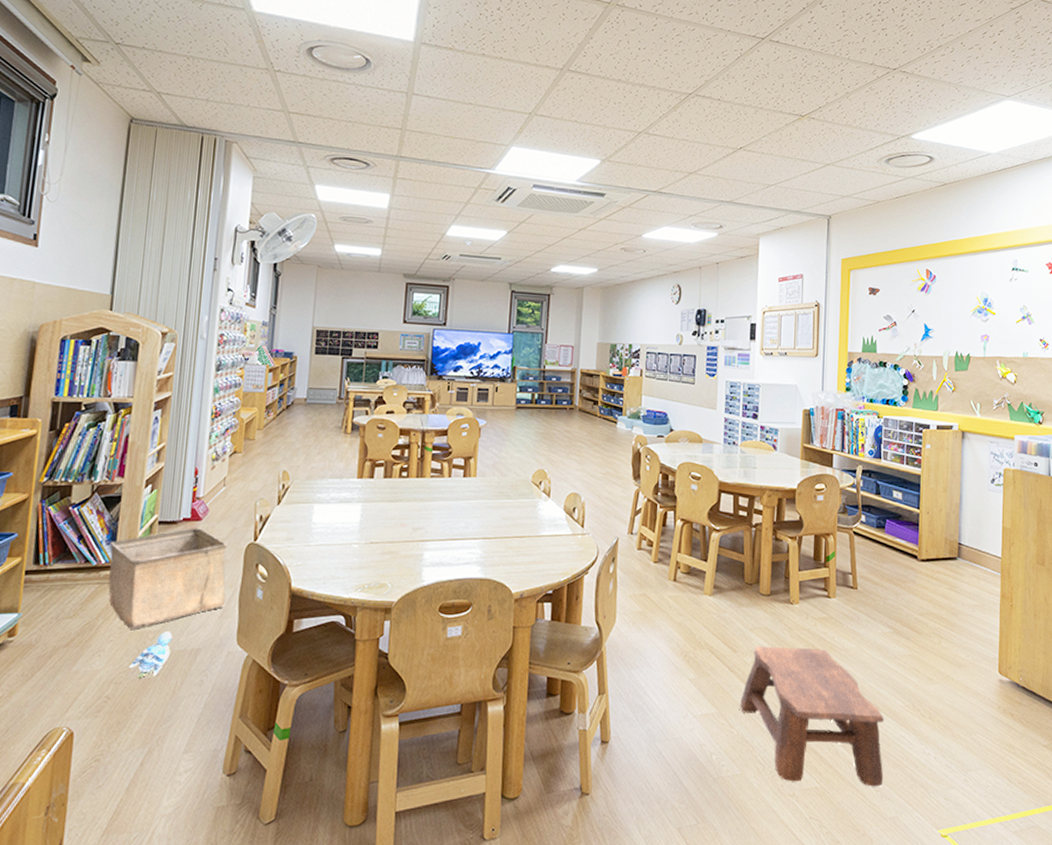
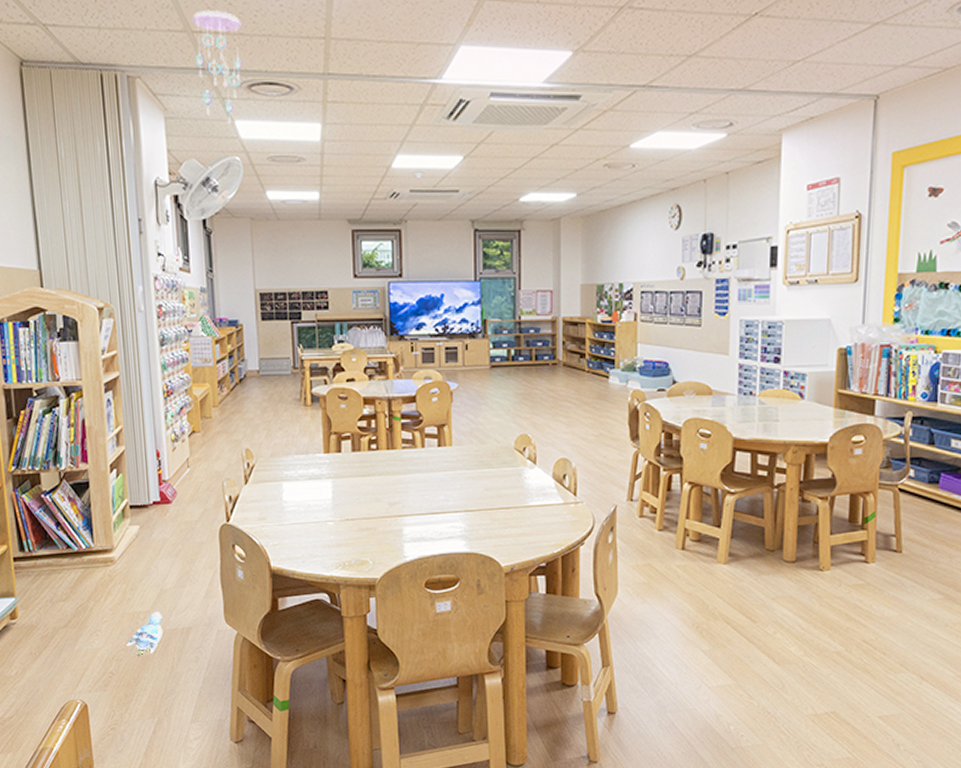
storage bin: present [108,528,227,631] -> none [87,511,209,612]
ceiling mobile: none [289,97,333,188] -> present [191,10,243,124]
stool: present [740,646,885,787] -> none [761,615,930,758]

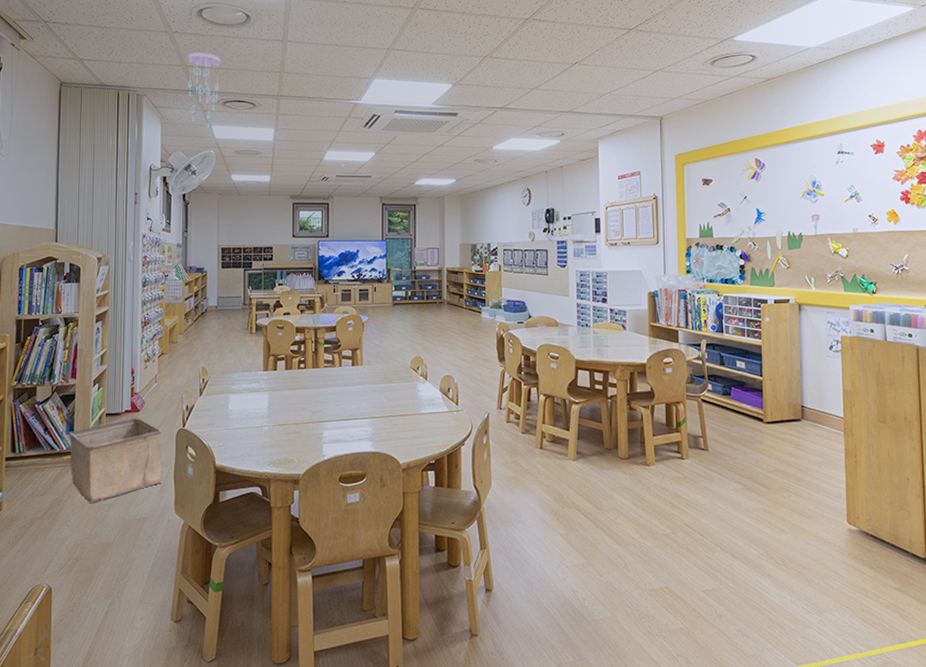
storage bin: none [87,511,209,612] -> present [69,418,164,504]
plush toy: present [127,612,163,656] -> none [91,504,123,543]

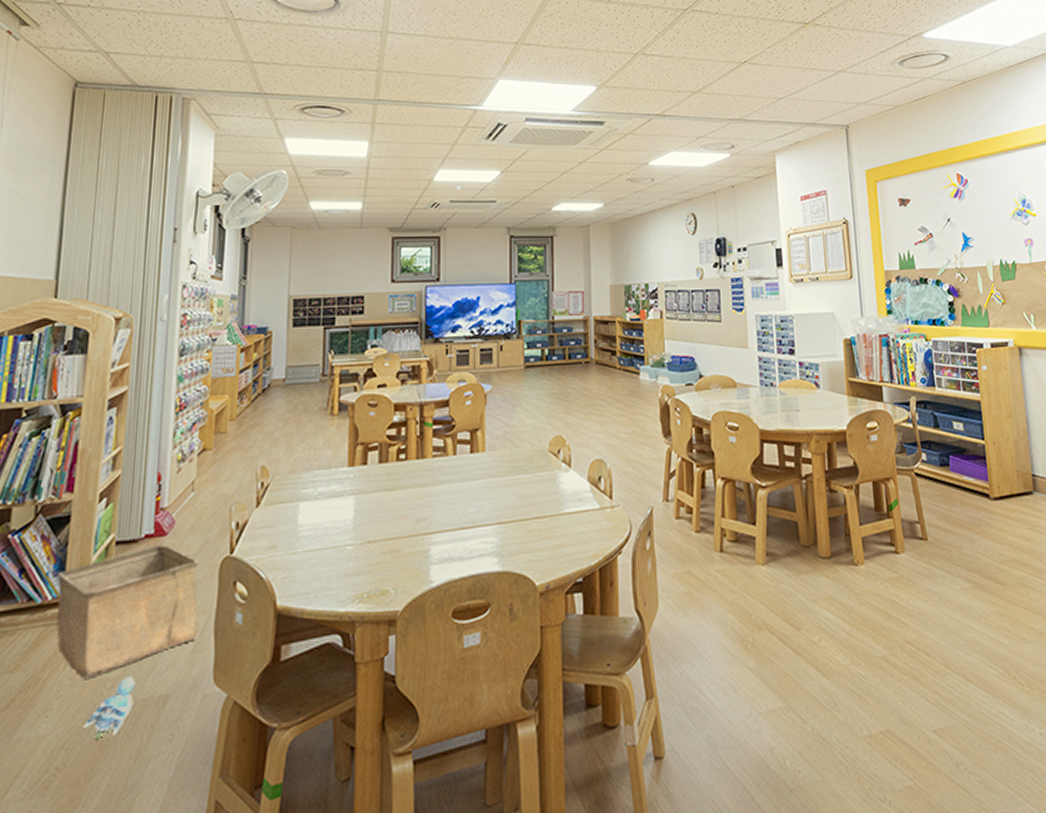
plush toy: none [91,504,123,543] -> present [83,677,135,741]
ceiling mobile: present [186,53,223,128] -> none [252,45,301,142]

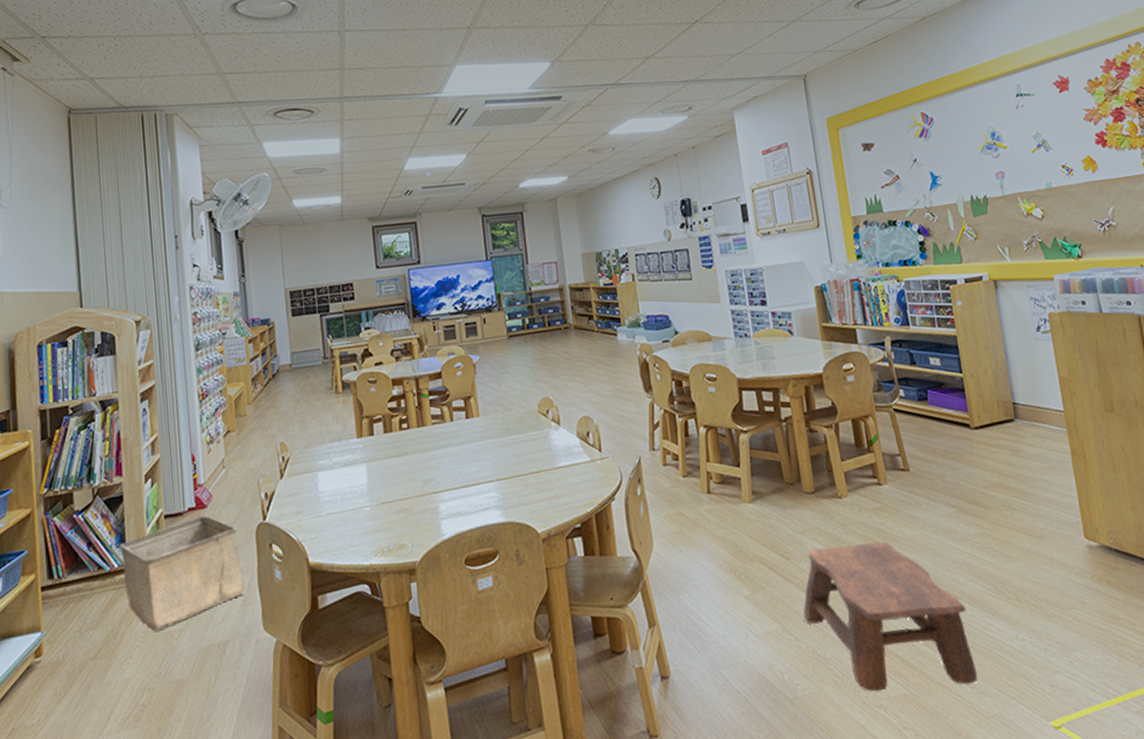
plush toy: present [83,677,135,741] -> none [160,628,199,681]
stool: none [811,615,986,783] -> present [803,541,978,692]

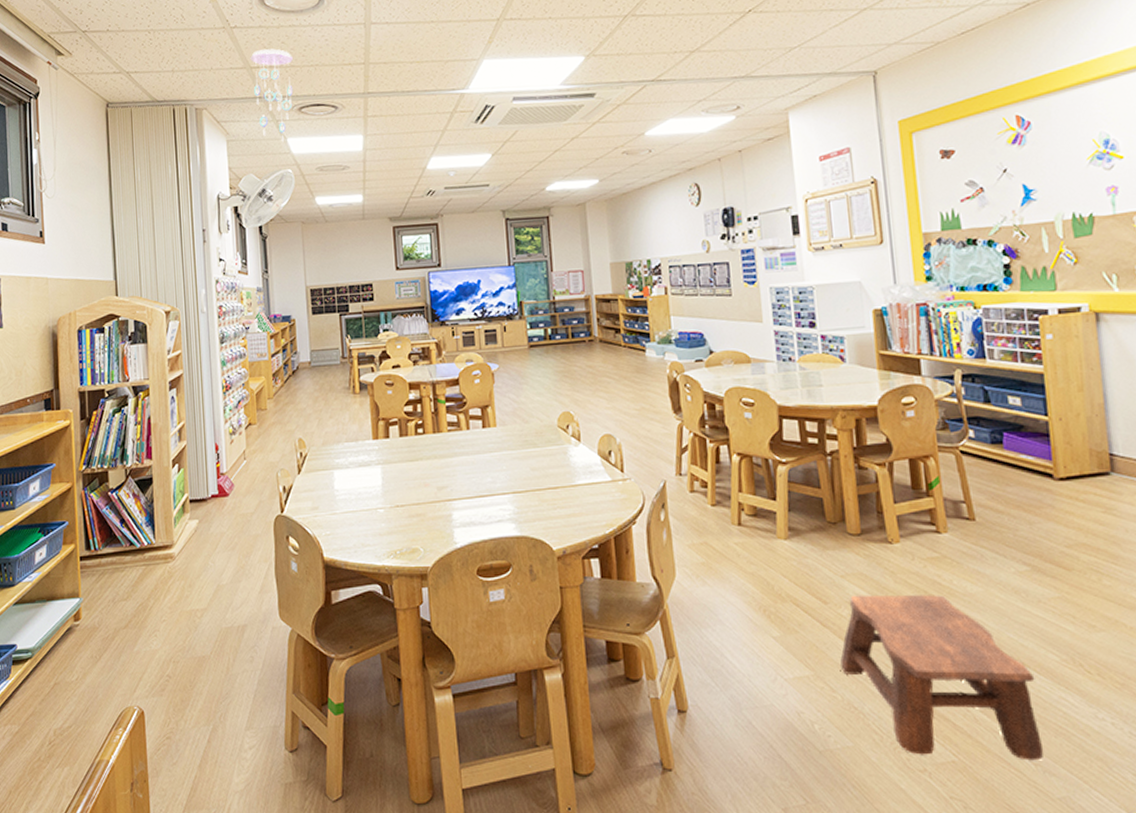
storage bin: present [120,516,246,633] -> none [149,504,263,610]
ceiling mobile: none [222,54,268,146] -> present [250,48,294,142]

